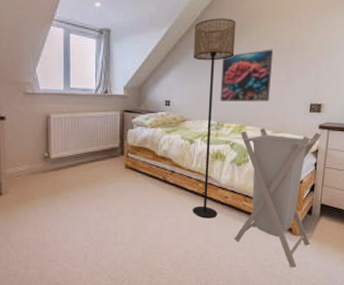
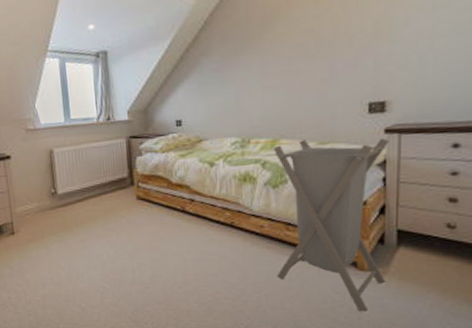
floor lamp: present [193,18,236,218] -> none [203,14,257,252]
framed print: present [220,49,274,102] -> none [241,42,310,114]

